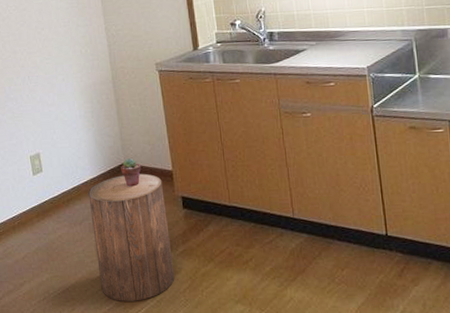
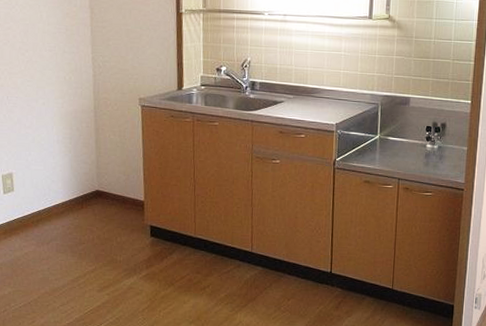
stool: present [88,173,175,301] -> none [59,201,136,318]
potted succulent: present [121,158,142,187] -> none [94,186,114,213]

